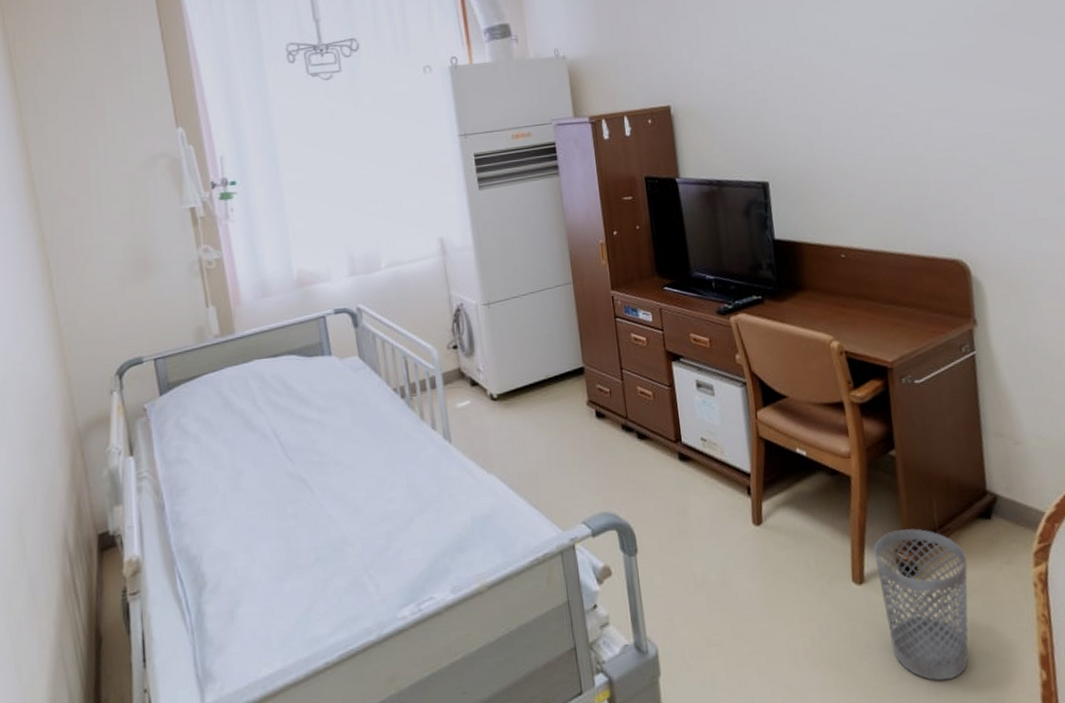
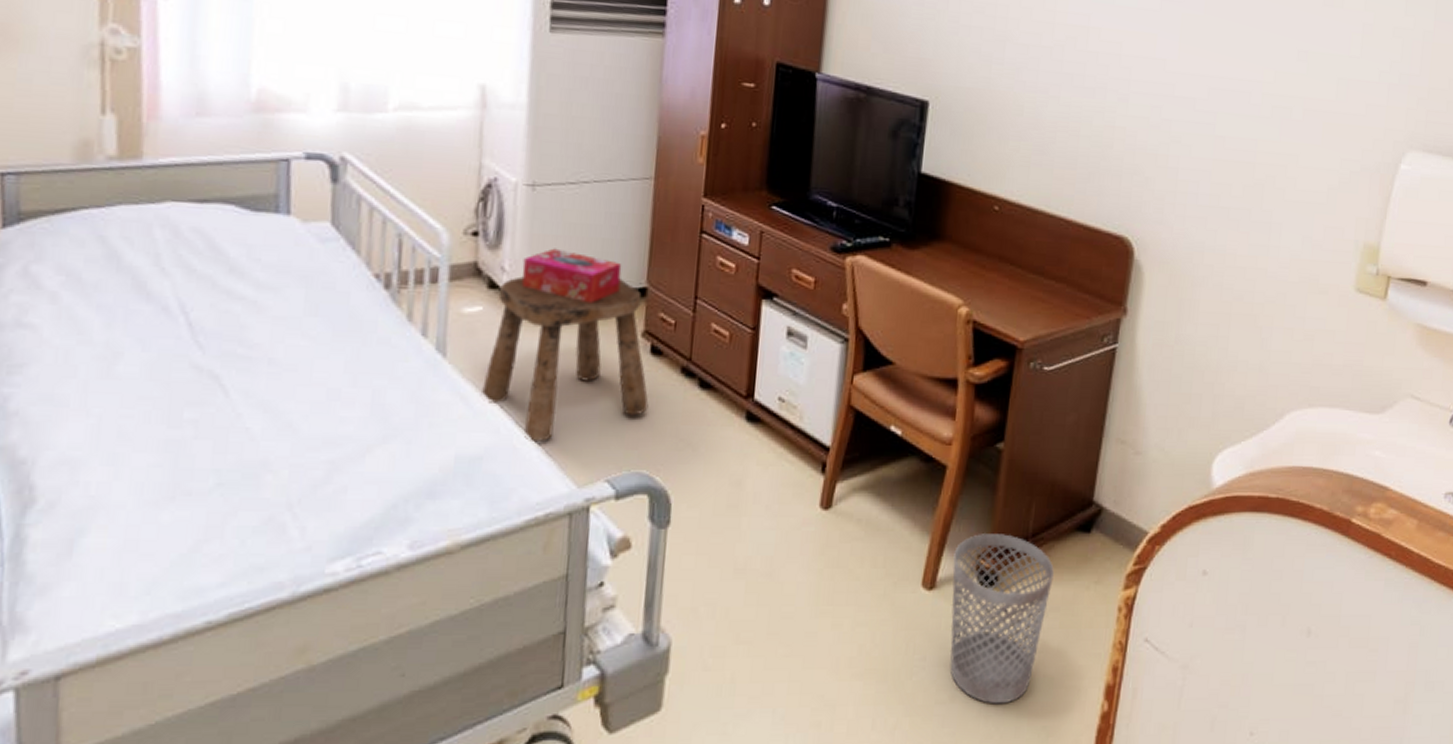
stool: none [480,363,603,499] -> present [482,276,649,442]
tissue box: none [491,348,564,386] -> present [522,248,622,304]

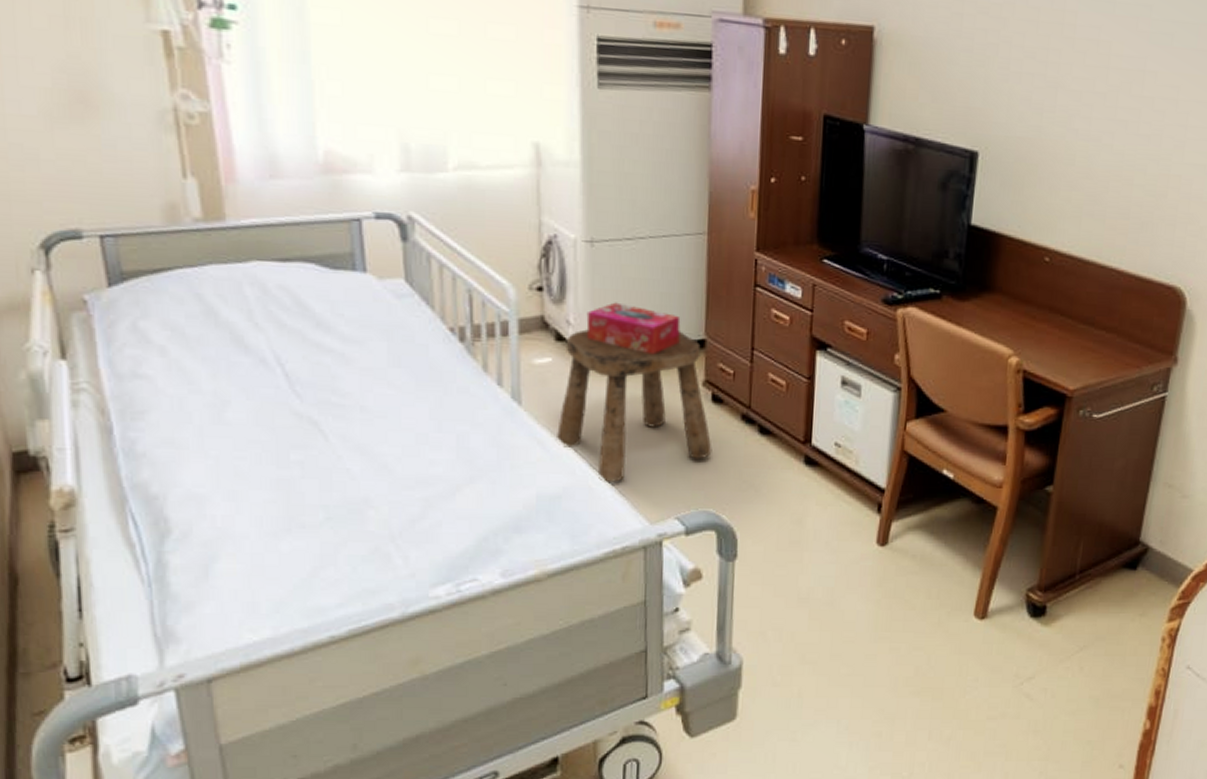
wastebasket: present [950,534,1054,704] -> none [1000,569,1101,721]

